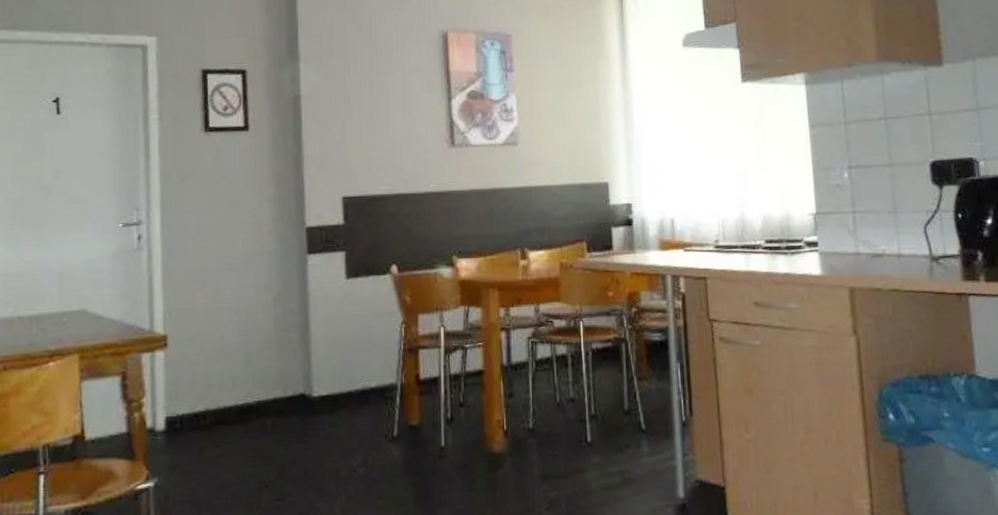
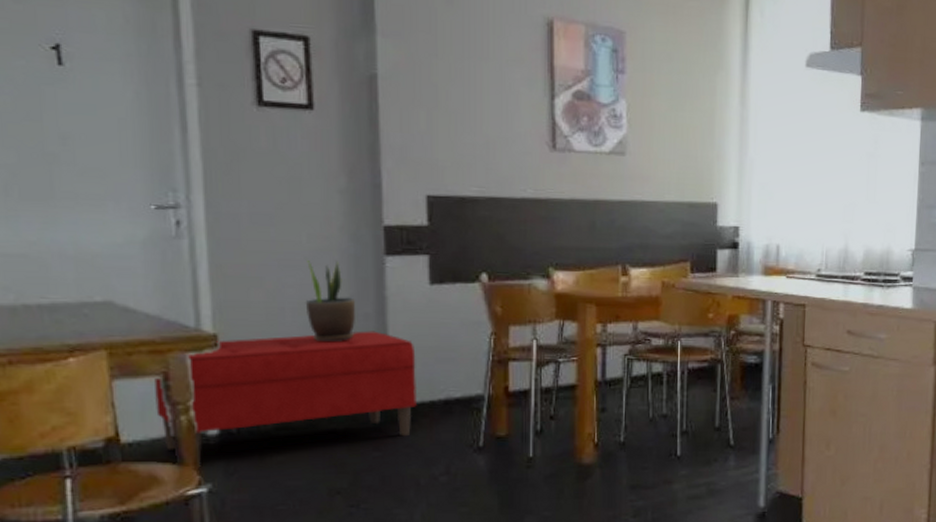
bench: none [115,325,337,460] -> present [154,331,418,465]
potted plant: none [239,261,282,339] -> present [305,258,355,343]

